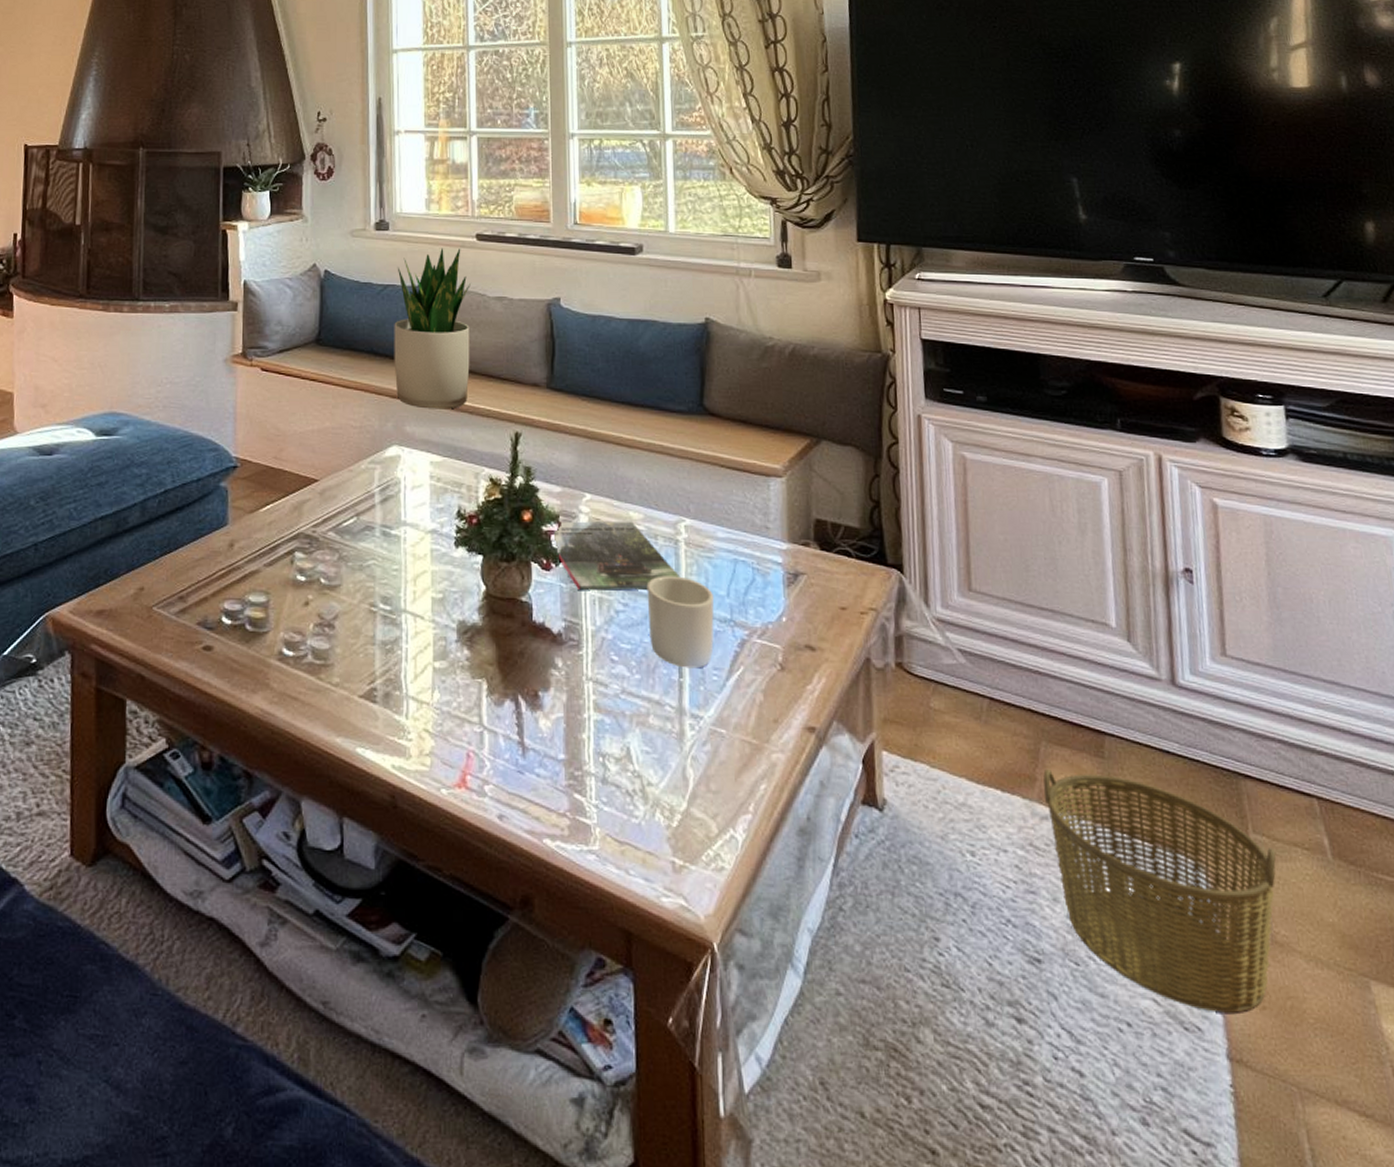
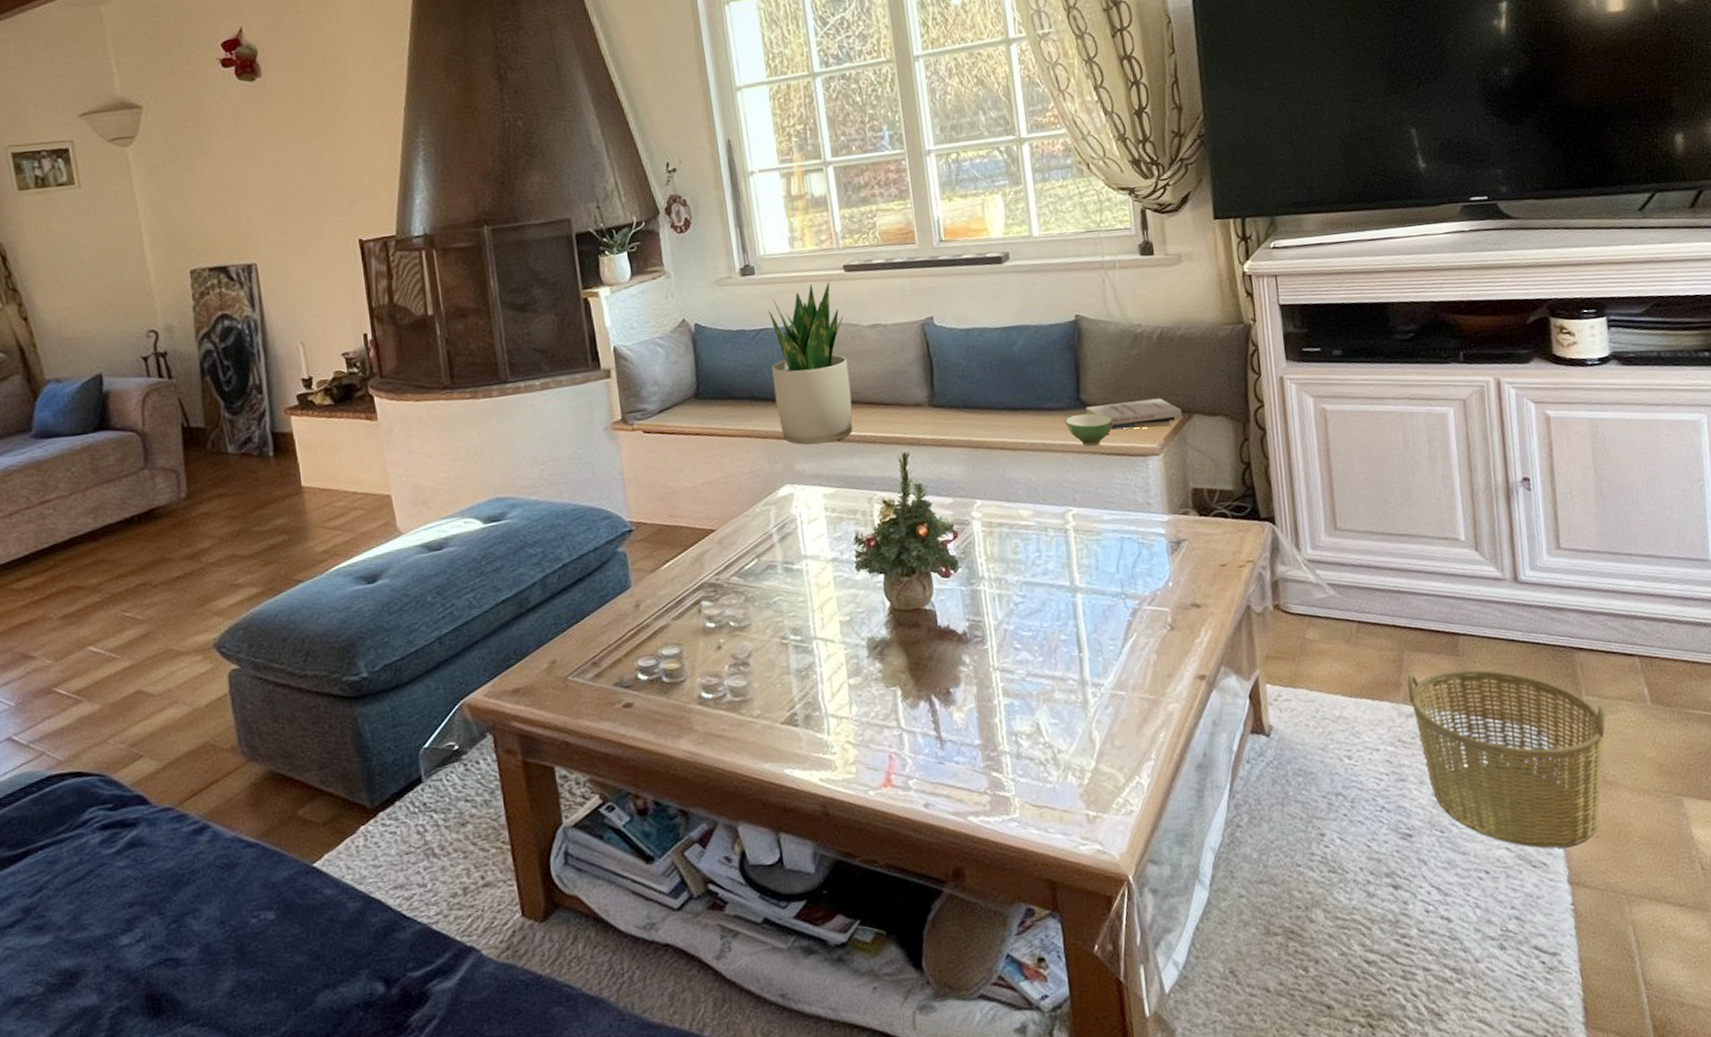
magazine: present [554,521,681,590] -> none [950,518,1072,590]
mug: present [646,576,715,669] -> none [1041,561,1109,644]
bowl: none [684,420,736,457] -> present [1064,413,1114,447]
books: none [708,415,809,449] -> present [1086,398,1182,430]

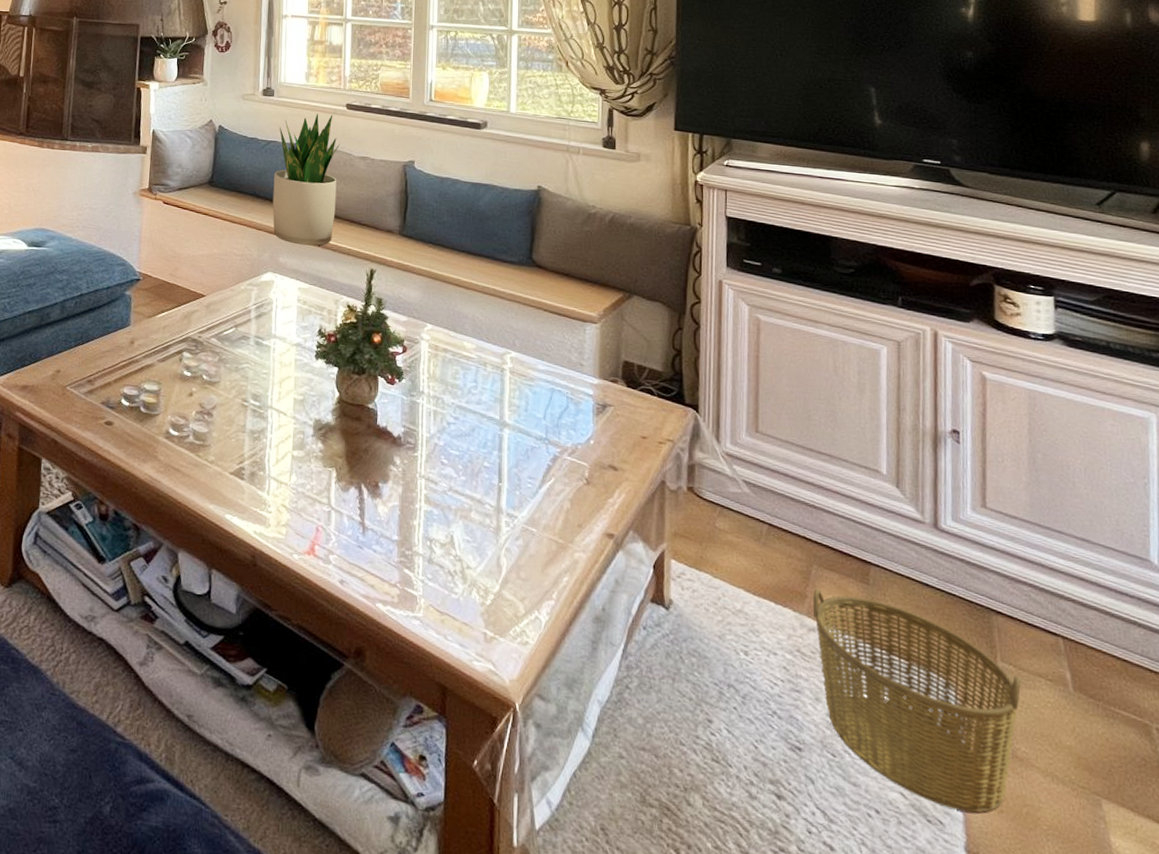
bowl: present [1064,413,1114,447] -> none [515,270,559,303]
books: present [1086,398,1182,430] -> none [536,267,622,301]

